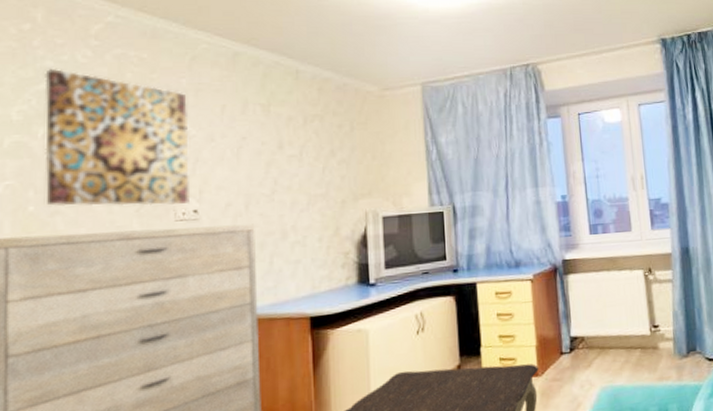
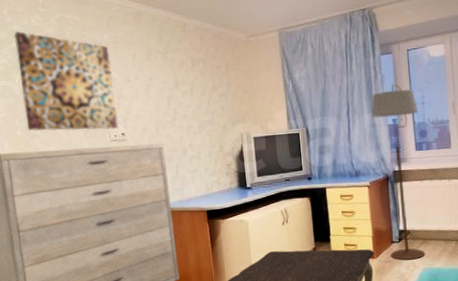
floor lamp: none [535,152,604,378] -> present [371,83,425,261]

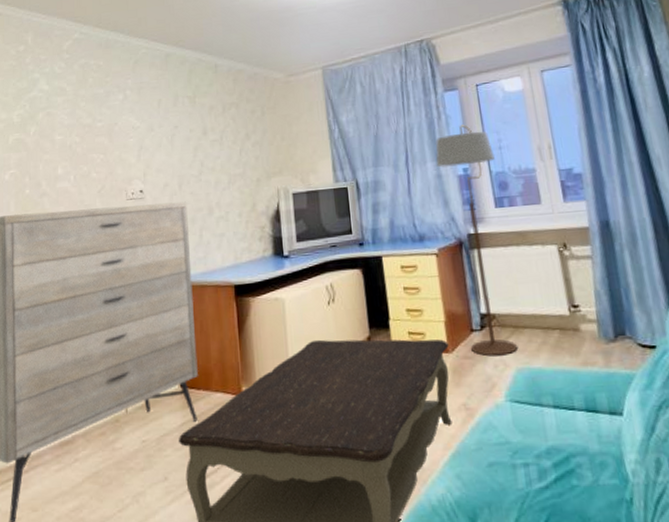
wall art: present [14,30,118,132] -> none [34,78,137,190]

